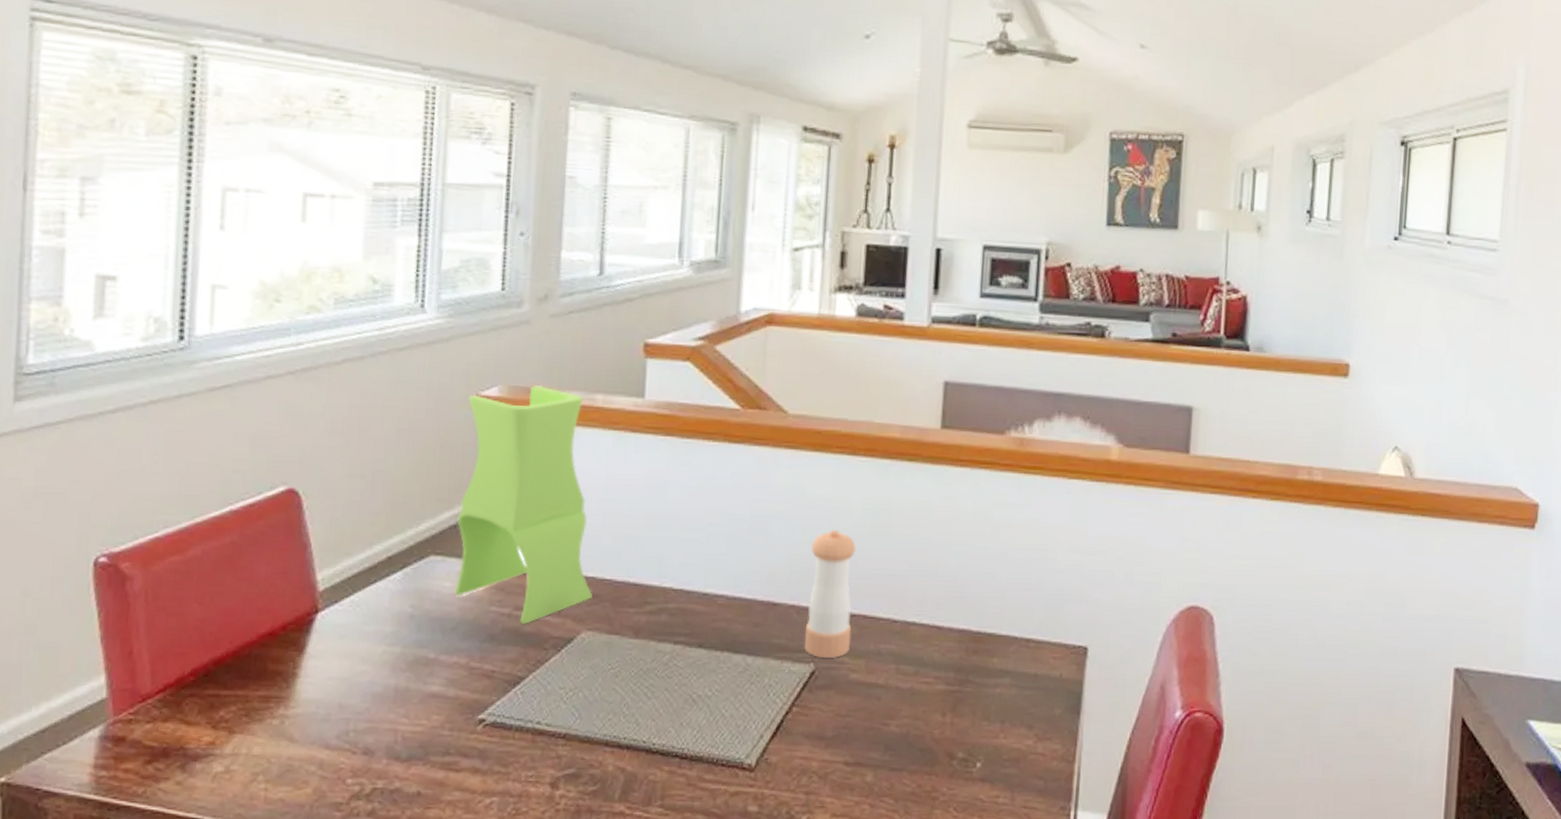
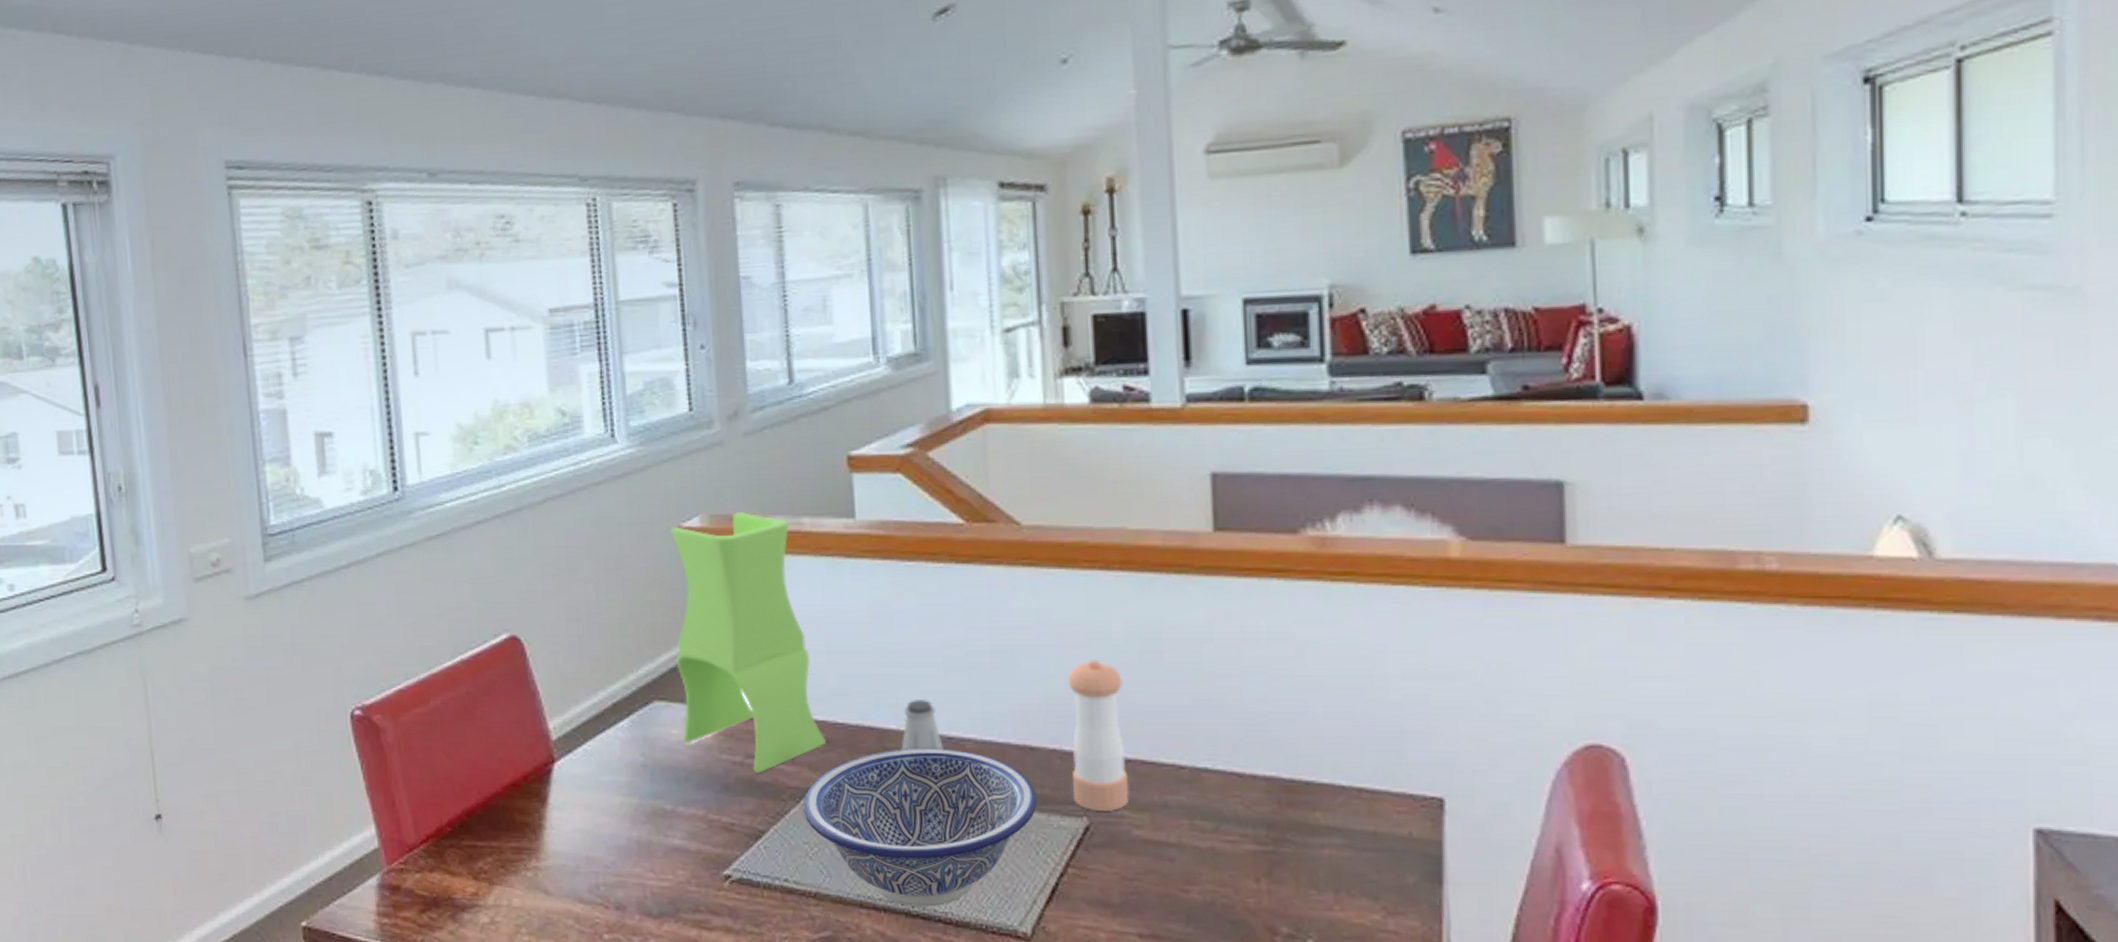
decorative bowl: none [563,602,774,744] -> present [802,747,1038,907]
saltshaker: none [660,559,698,605] -> present [901,698,943,751]

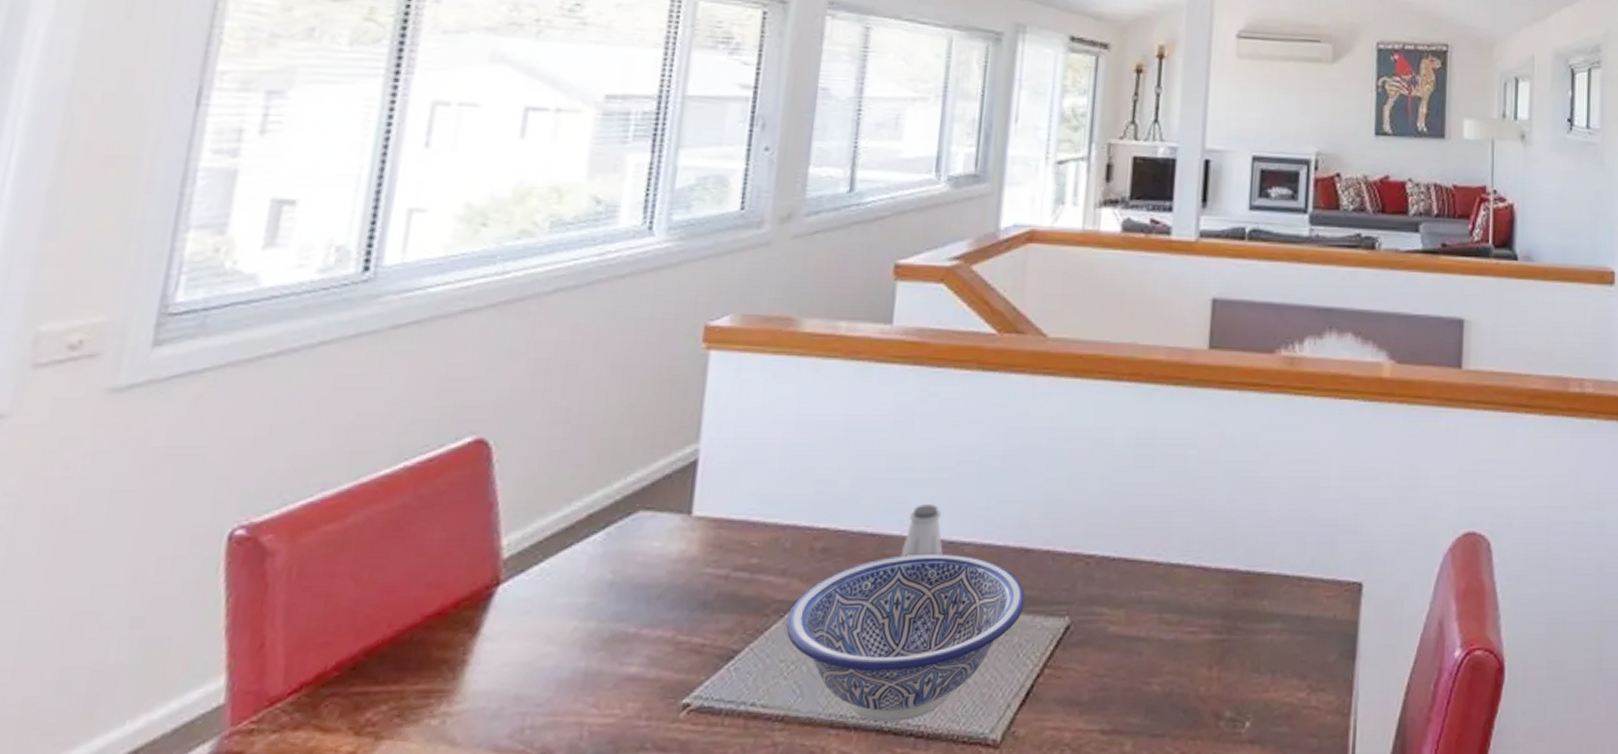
vase: present [671,512,826,773] -> none [664,313,825,587]
pepper shaker: present [1068,659,1130,812] -> none [1059,463,1117,611]

